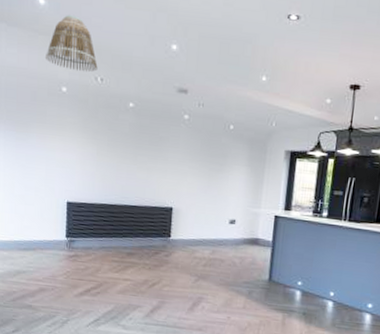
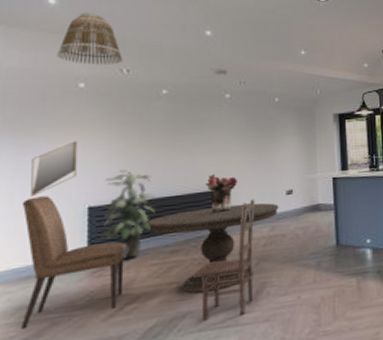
chair: none [20,185,95,289] -> present [21,196,127,330]
home mirror: none [26,141,60,185] -> present [31,141,77,197]
indoor plant: none [76,174,118,252] -> present [101,169,155,259]
dining table: none [111,220,221,295] -> present [147,203,279,294]
chair: none [144,221,201,320] -> present [193,199,255,320]
bouquet: none [159,191,188,228] -> present [204,173,238,212]

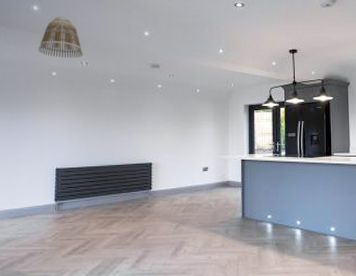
chair: present [21,196,127,330] -> none [9,158,82,256]
home mirror: present [31,141,77,197] -> none [18,117,50,158]
indoor plant: present [101,169,155,259] -> none [64,141,103,211]
dining table: present [147,203,279,294] -> none [97,176,197,244]
chair: present [193,199,255,320] -> none [129,172,178,266]
bouquet: present [204,173,238,212] -> none [140,149,165,181]

